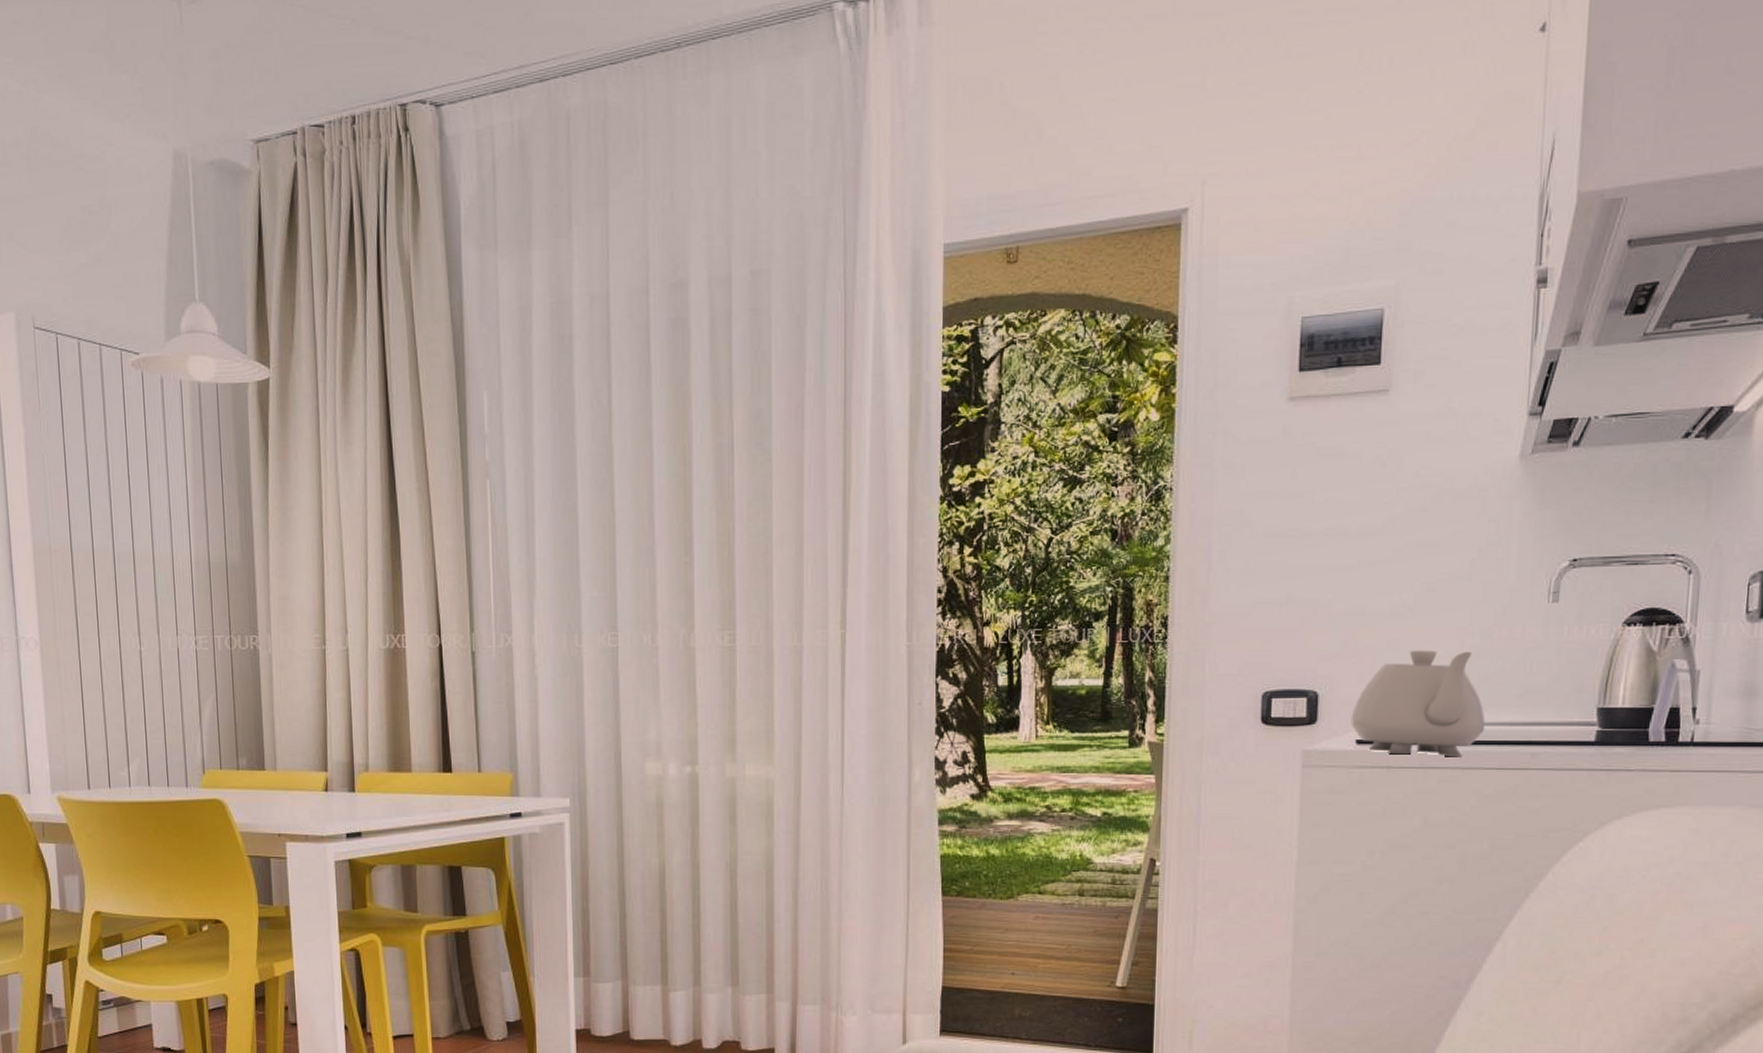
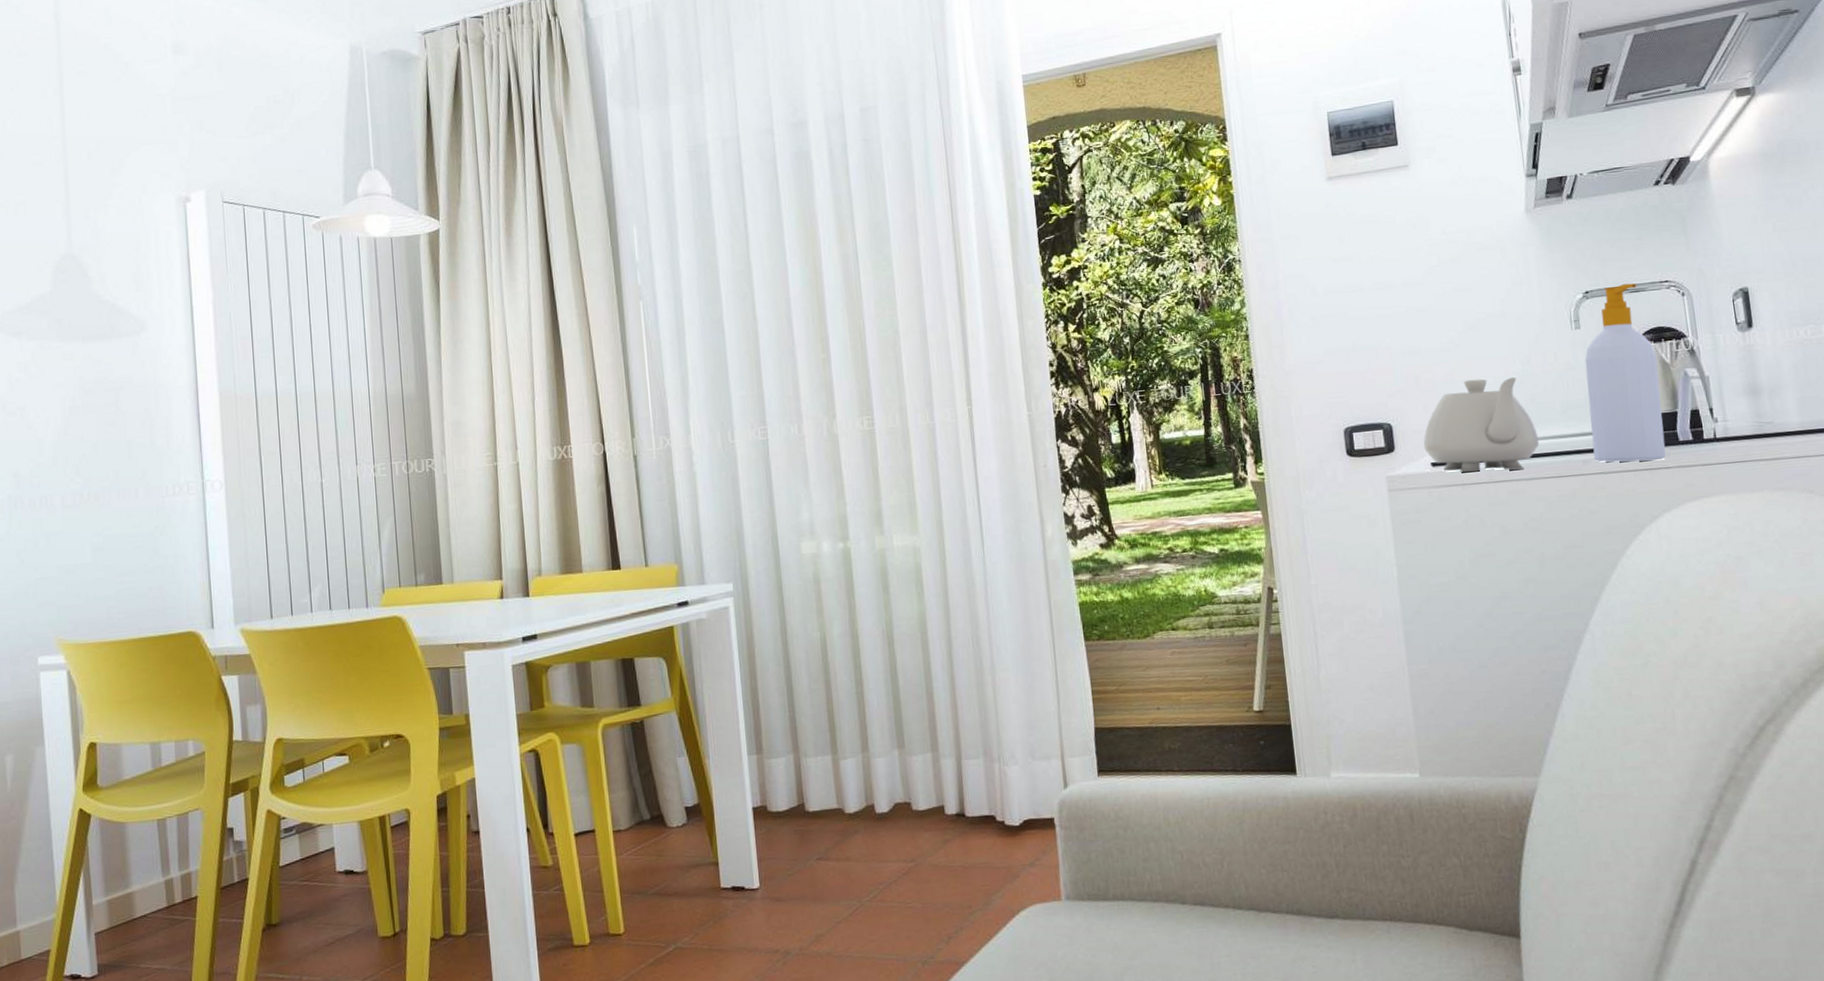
soap bottle: none [1546,553,1643,761] -> present [1585,283,1666,462]

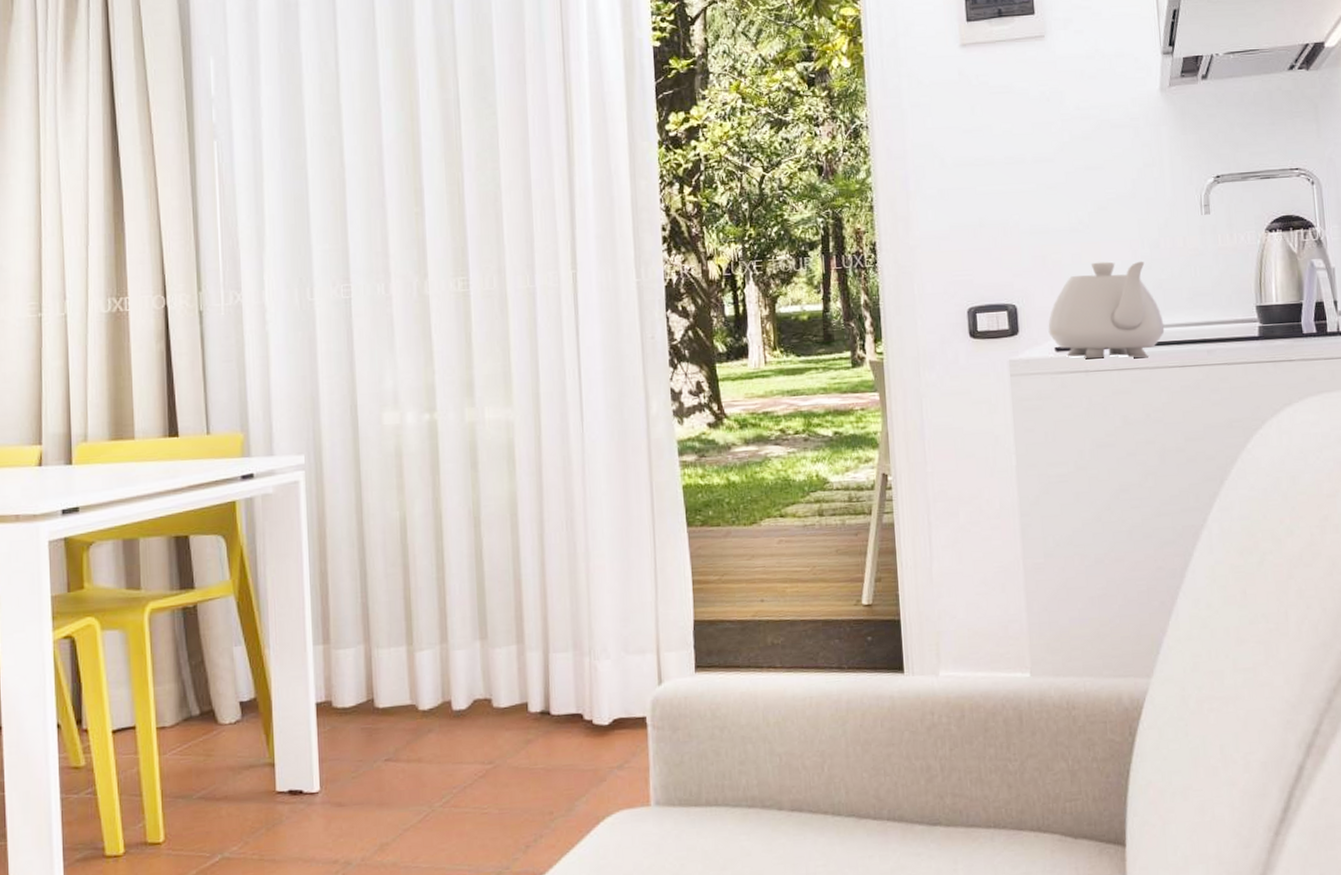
soap bottle: present [1585,283,1666,462] -> none [1213,169,1290,353]

